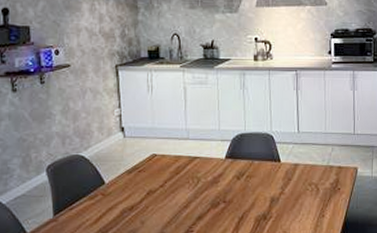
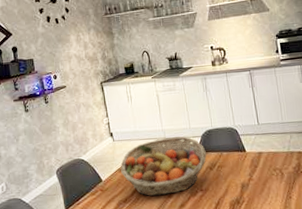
fruit basket: none [130,139,235,206] -> present [120,136,207,197]

